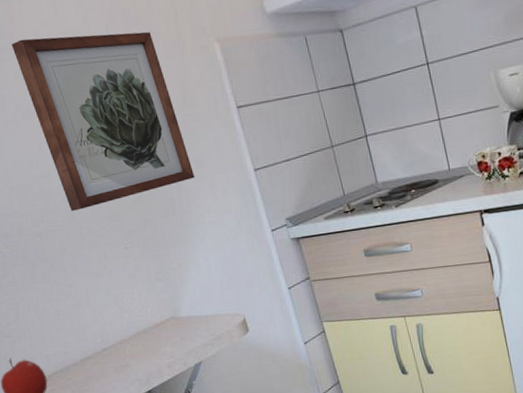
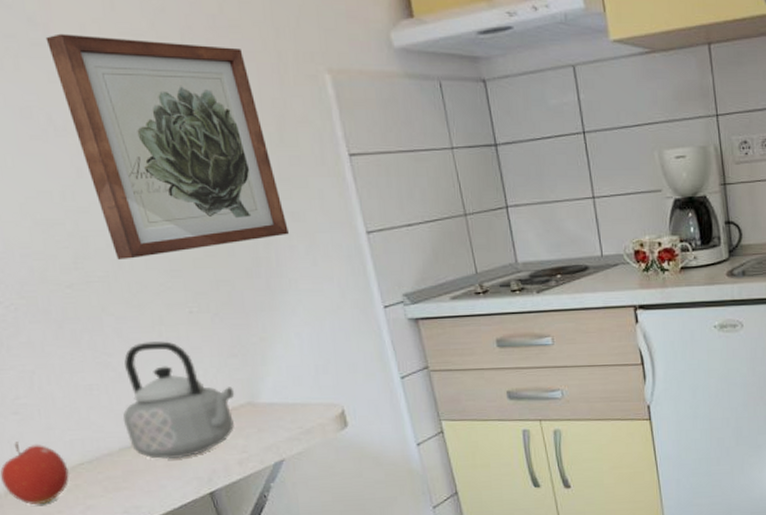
teapot: none [80,272,163,366] -> present [122,341,235,459]

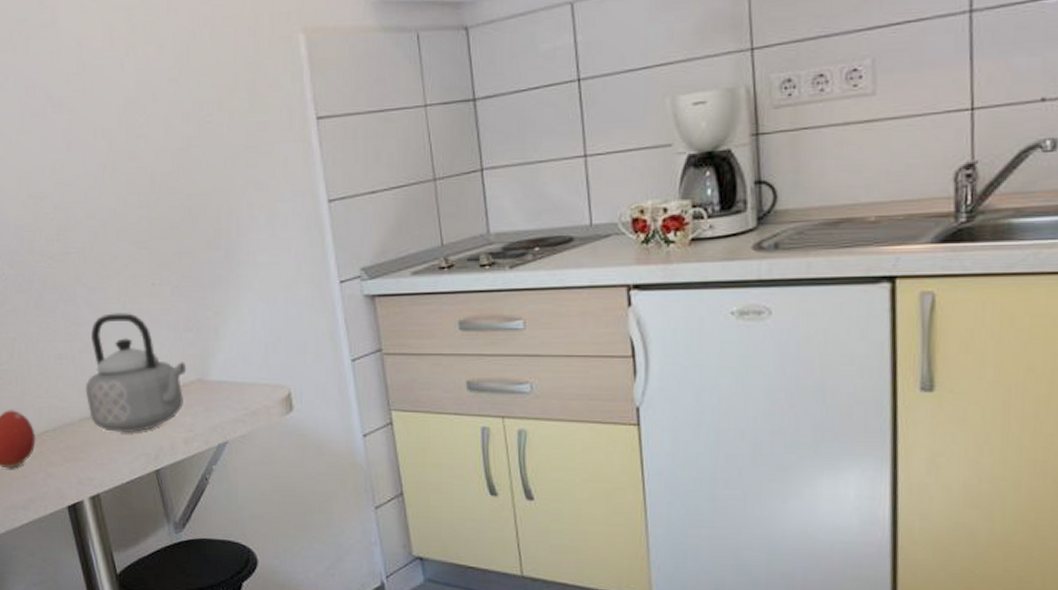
wall art: present [45,33,290,261] -> none [52,13,252,232]

